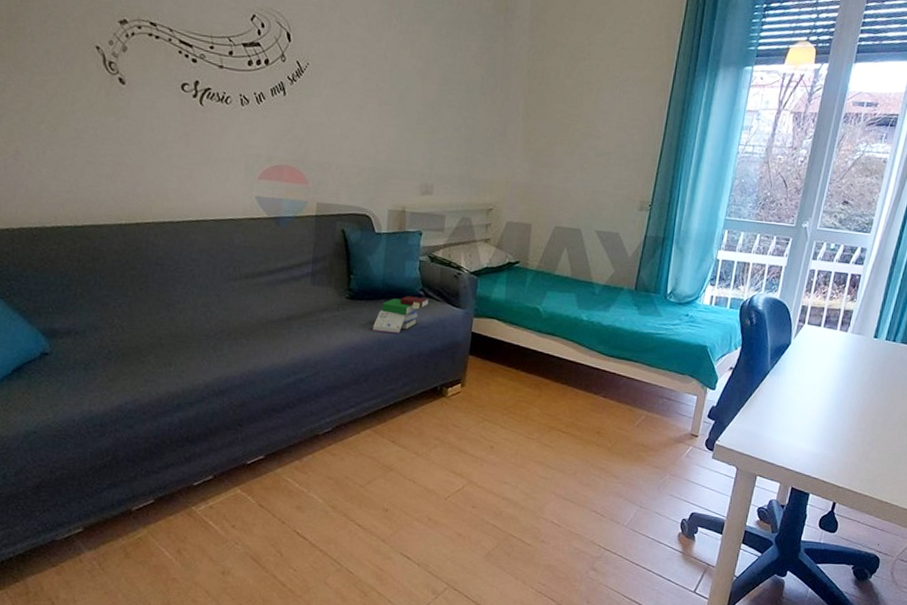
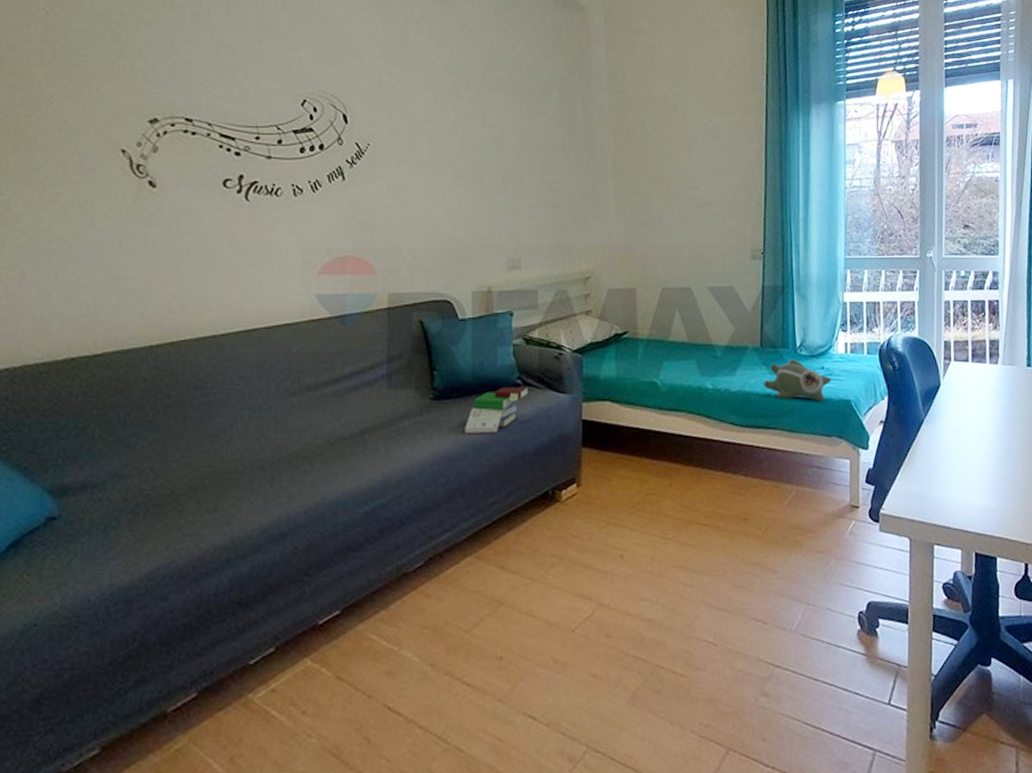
plush toy: none [632,304,694,344] -> present [763,359,832,402]

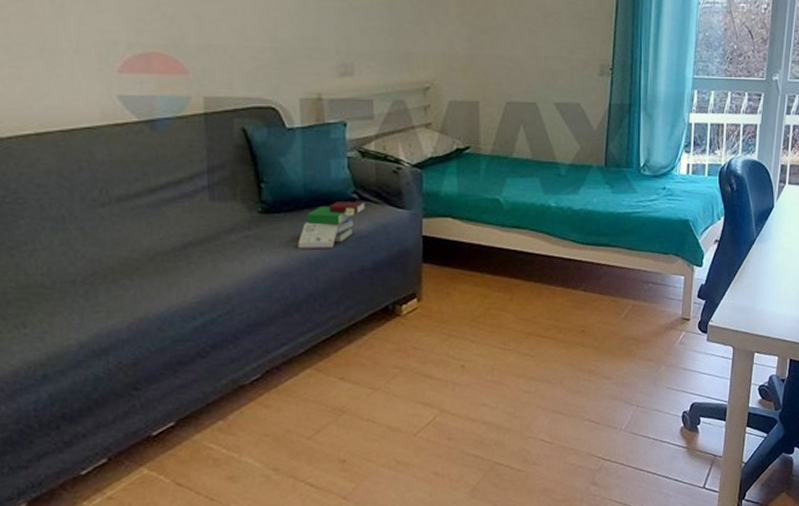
plush toy: present [763,359,832,402] -> none [606,179,672,221]

